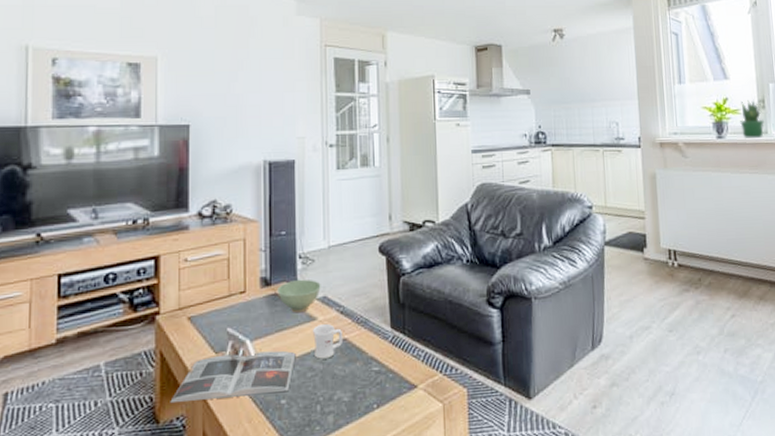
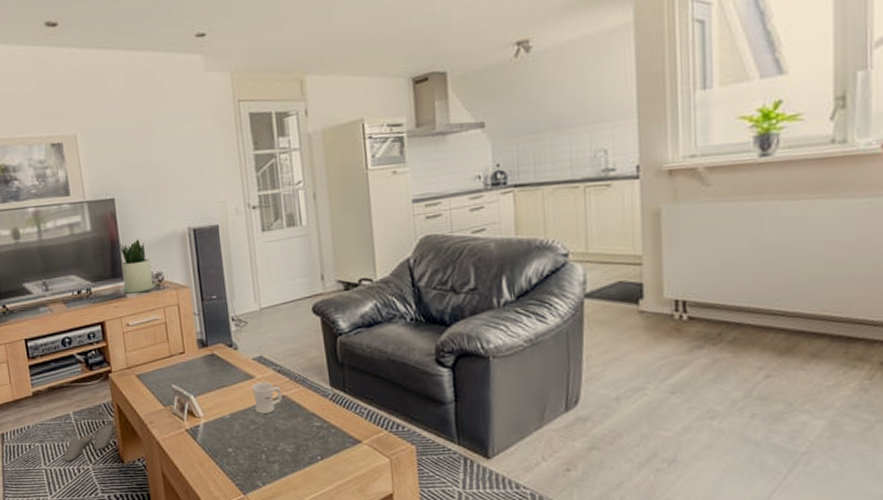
slippers: none [82,376,151,426] -> present [63,424,113,462]
magazine: present [170,350,296,404] -> none [131,405,238,448]
planter: none [185,168,224,226] -> present [119,239,157,294]
bowl: present [277,279,321,313] -> none [214,340,256,372]
planter: present [740,99,764,138] -> none [800,97,844,153]

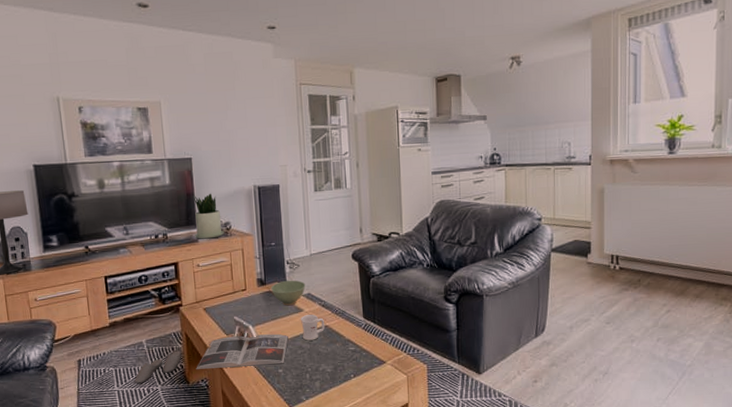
magazine: none [131,405,238,448] -> present [196,334,288,370]
bowl: none [214,340,256,372] -> present [271,280,306,306]

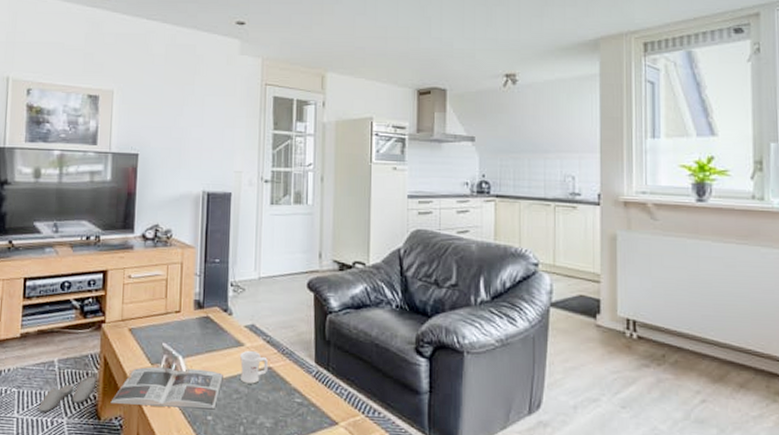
planter: present [194,193,225,239] -> none [130,195,164,247]
bowl: present [271,280,306,306] -> none [209,305,250,338]

